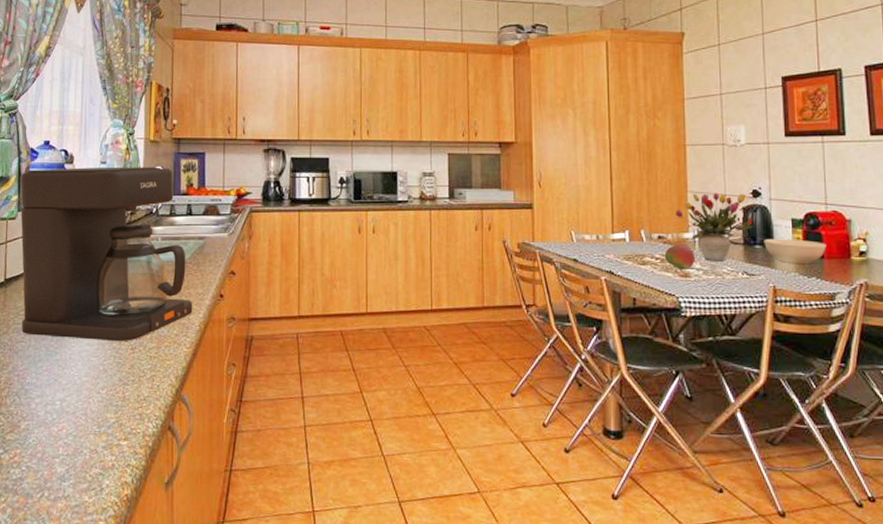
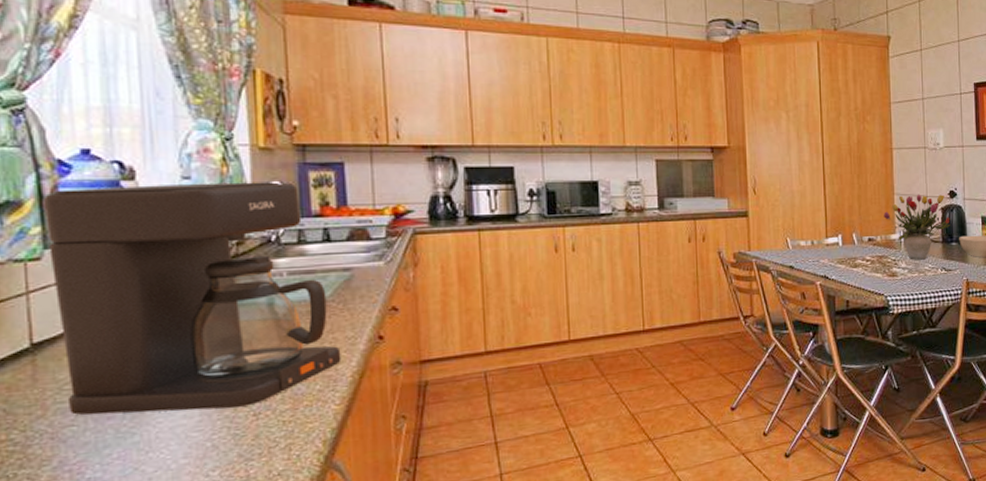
fruit: present [664,245,696,269] -> none [874,246,902,269]

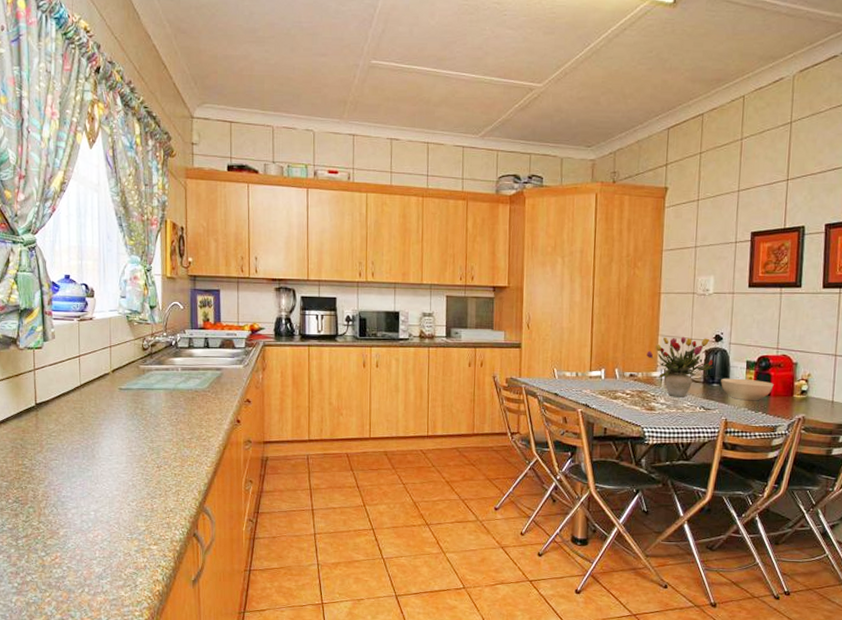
coffee maker: present [42,182,342,415] -> none [44,301,213,460]

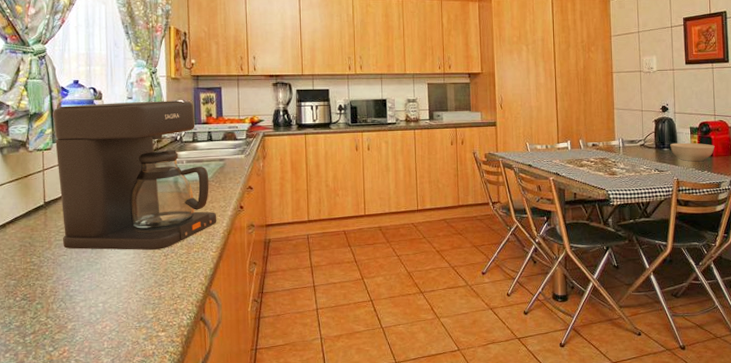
coffee maker: none [44,301,213,460] -> present [53,100,217,250]
flower arrangement: present [647,336,714,398] -> none [605,108,663,162]

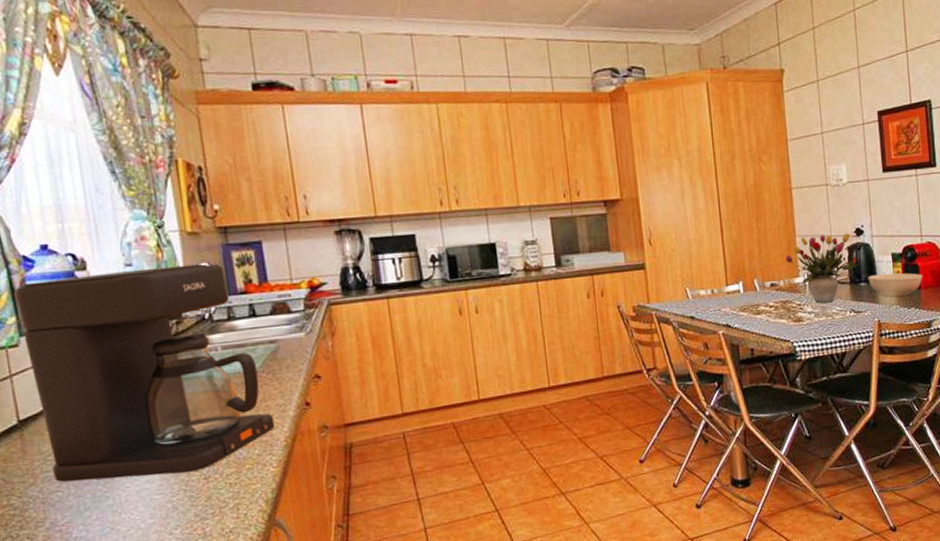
flower arrangement: none [605,108,663,162] -> present [786,233,858,304]

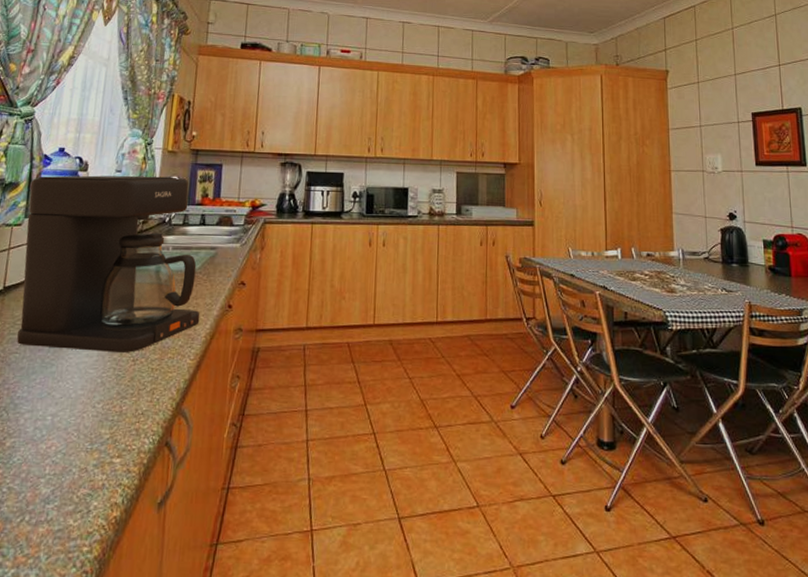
flower arrangement: present [786,233,858,304] -> none [662,214,731,279]
bowl: present [868,273,923,298] -> none [740,257,794,283]

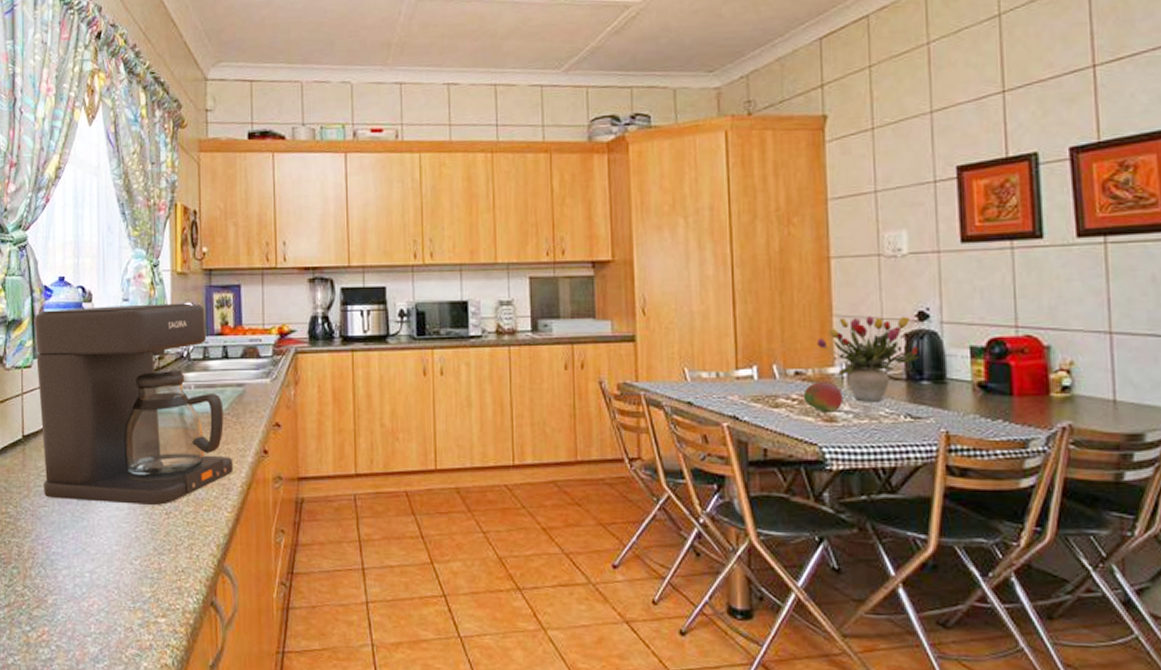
fruit: none [652,262,681,285] -> present [803,382,844,412]
flower arrangement: none [662,214,731,279] -> present [817,315,920,402]

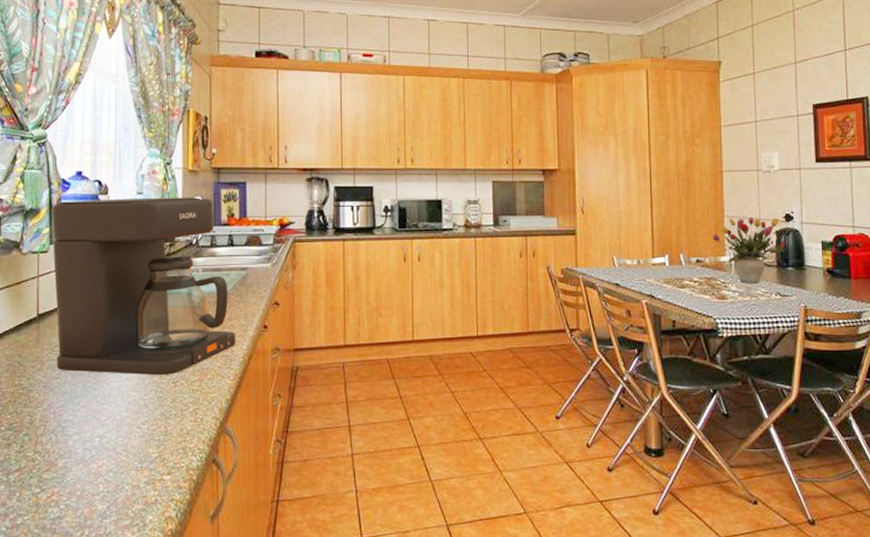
fruit: present [803,382,844,412] -> none [702,268,732,291]

